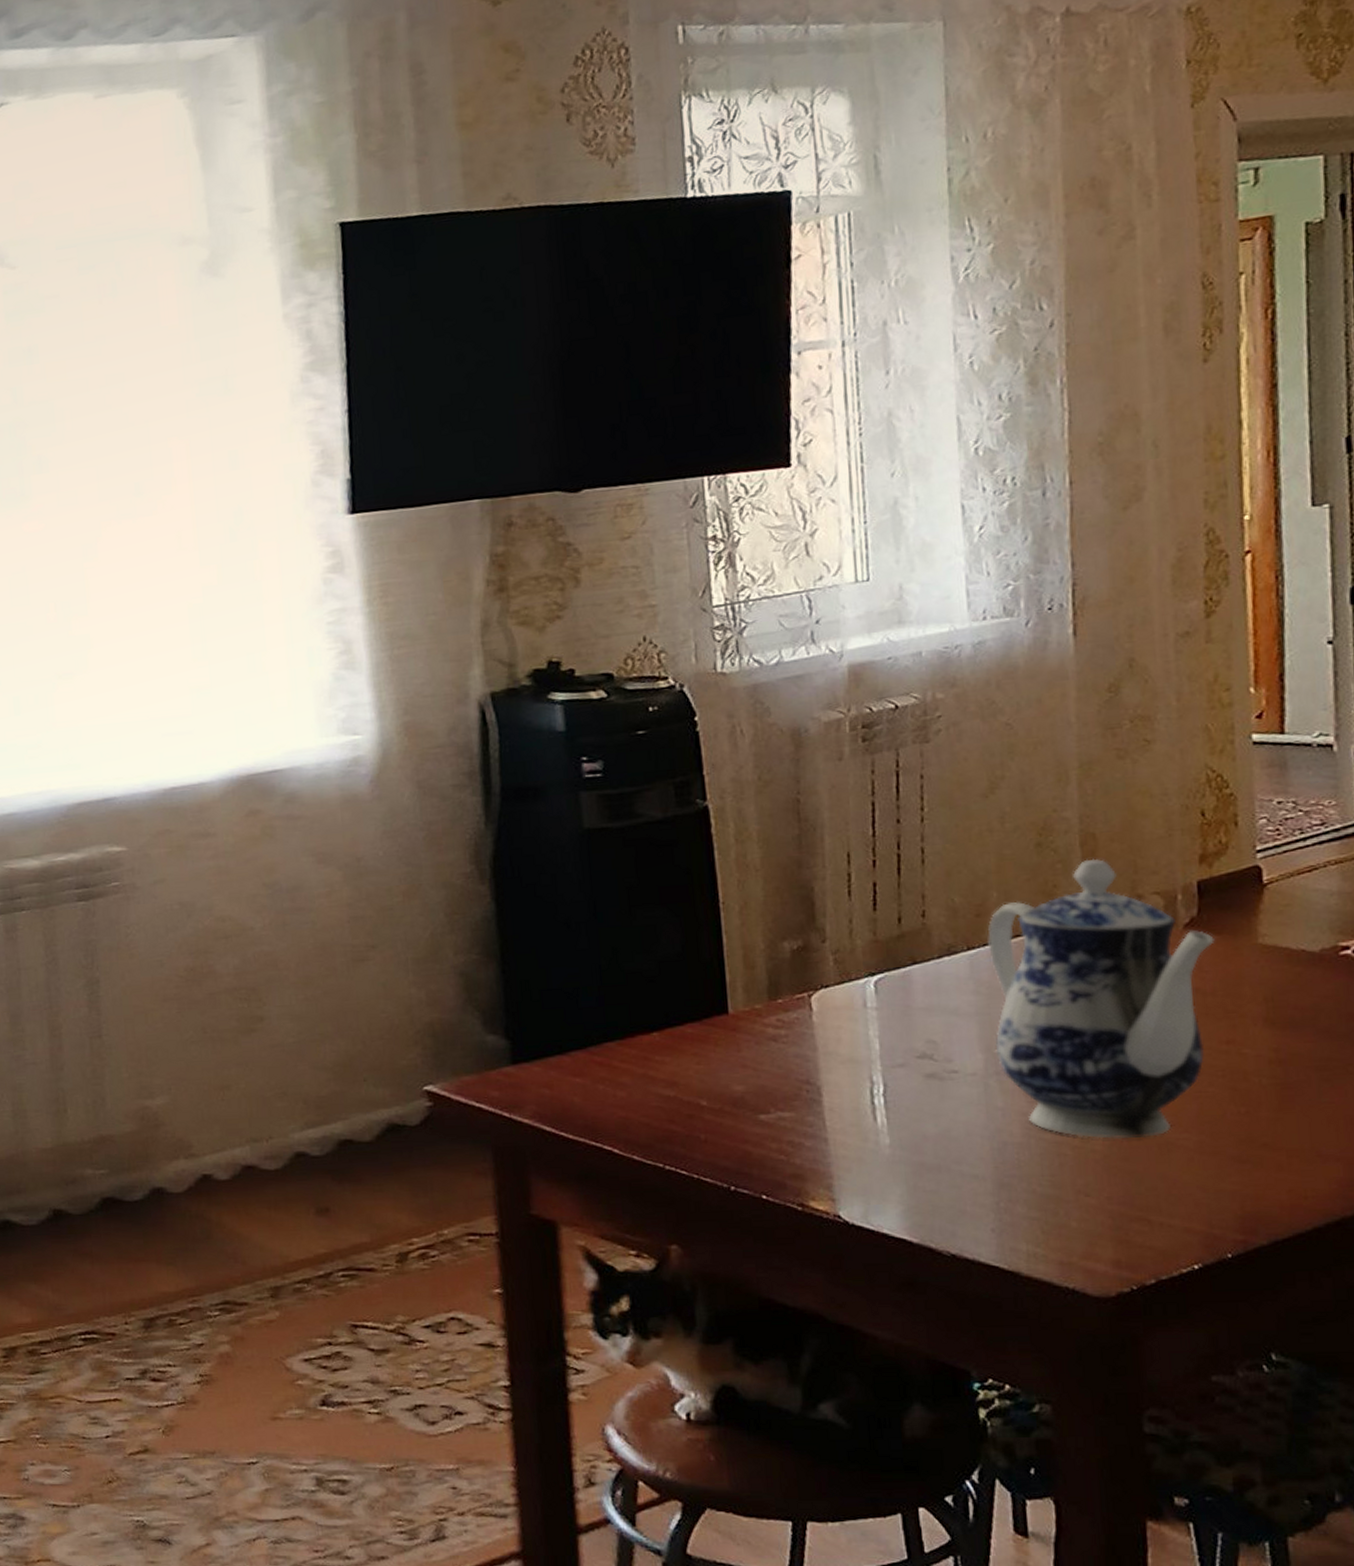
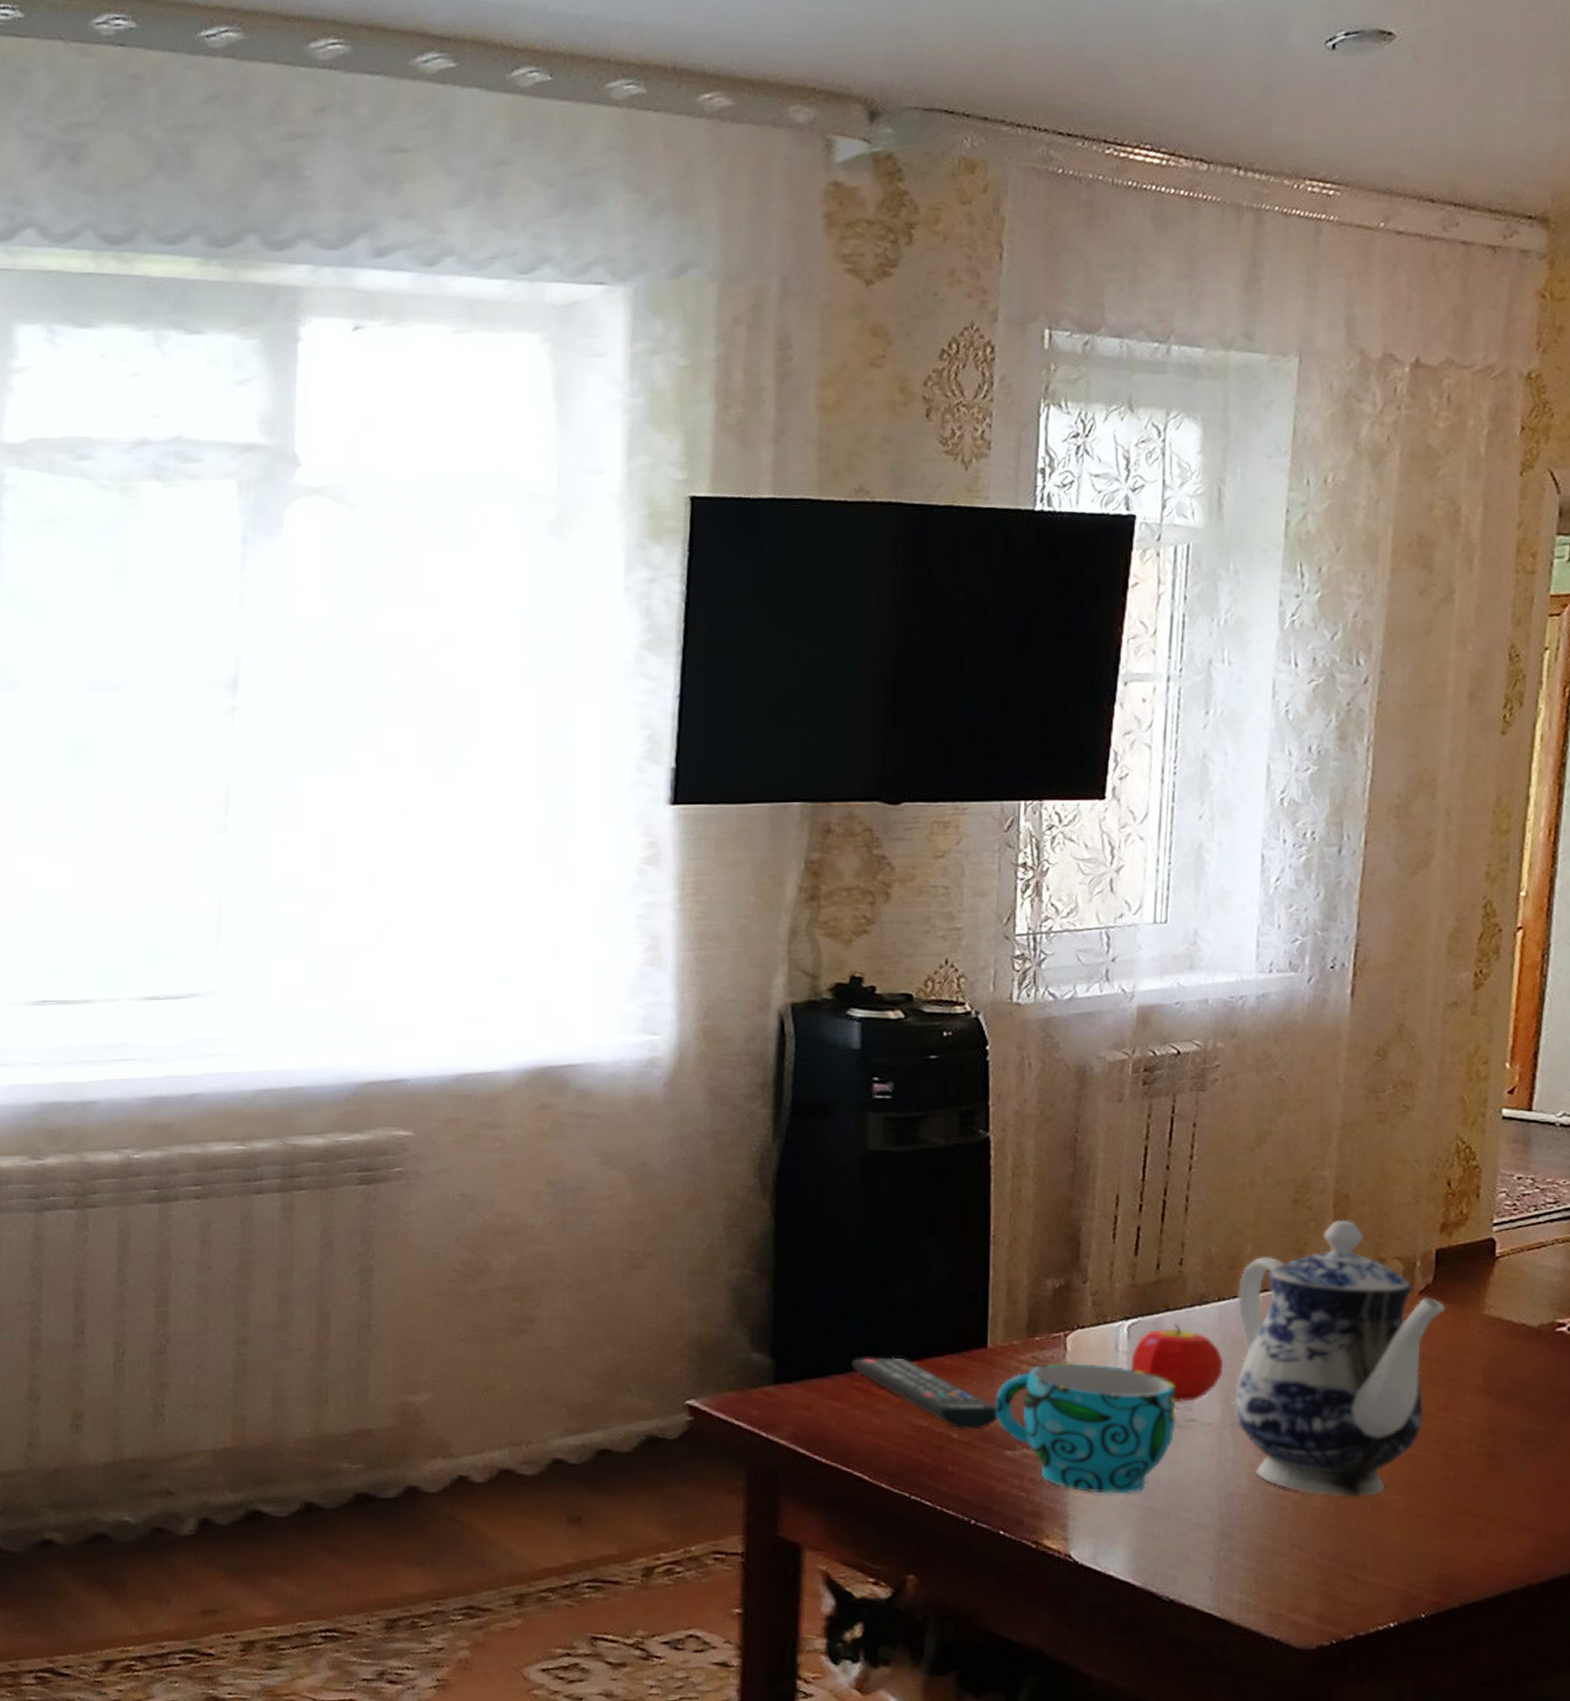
remote control: none [589,1029,748,1096] -> present [851,1357,998,1429]
cup: none [741,1022,937,1152] -> present [994,1363,1176,1494]
fruit: none [882,976,981,1054] -> present [1131,1324,1223,1402]

